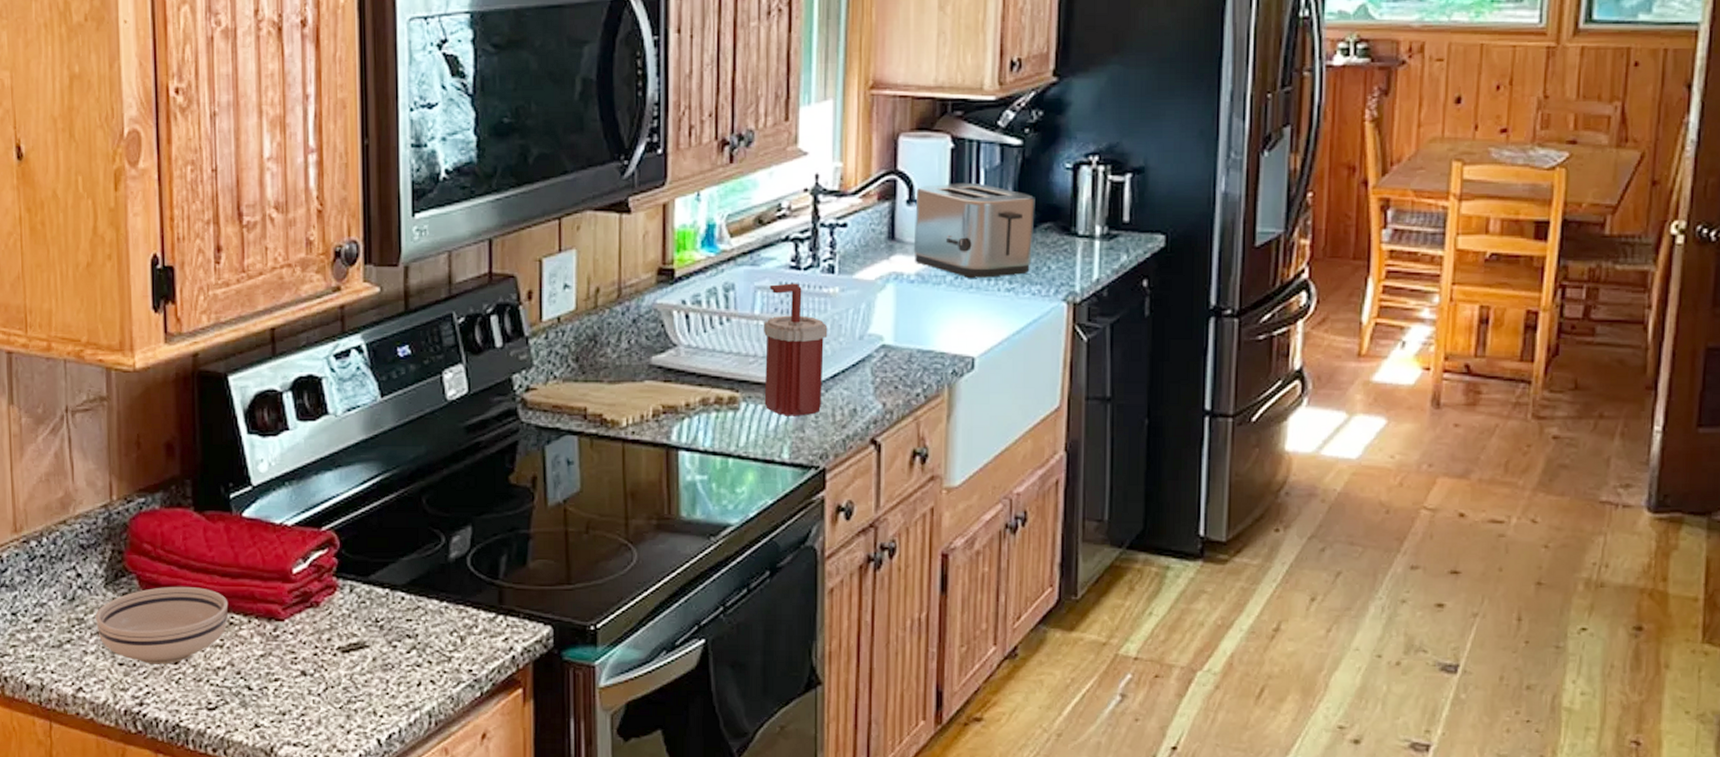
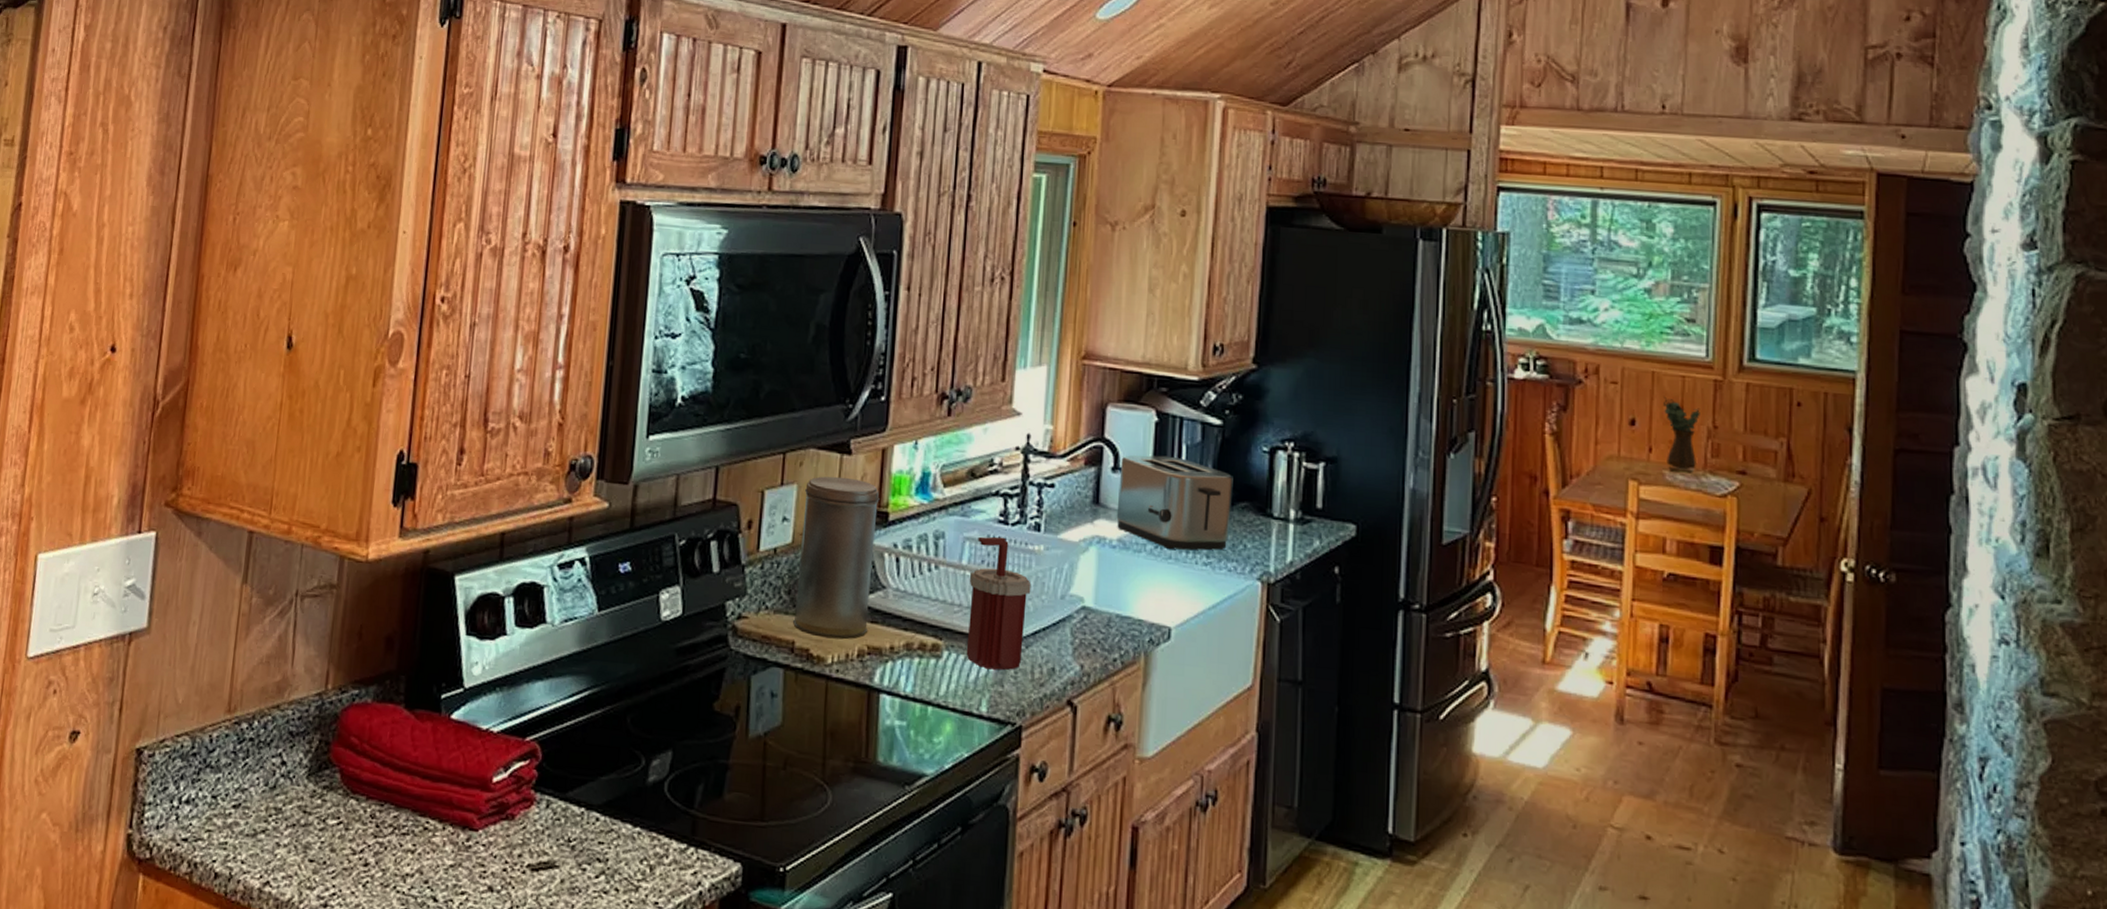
bowl: present [95,586,229,664] -> none [293,783,426,866]
canister: none [582,237,664,401] -> present [792,476,880,640]
vase: none [1491,69,1531,151] -> present [1662,396,1700,476]

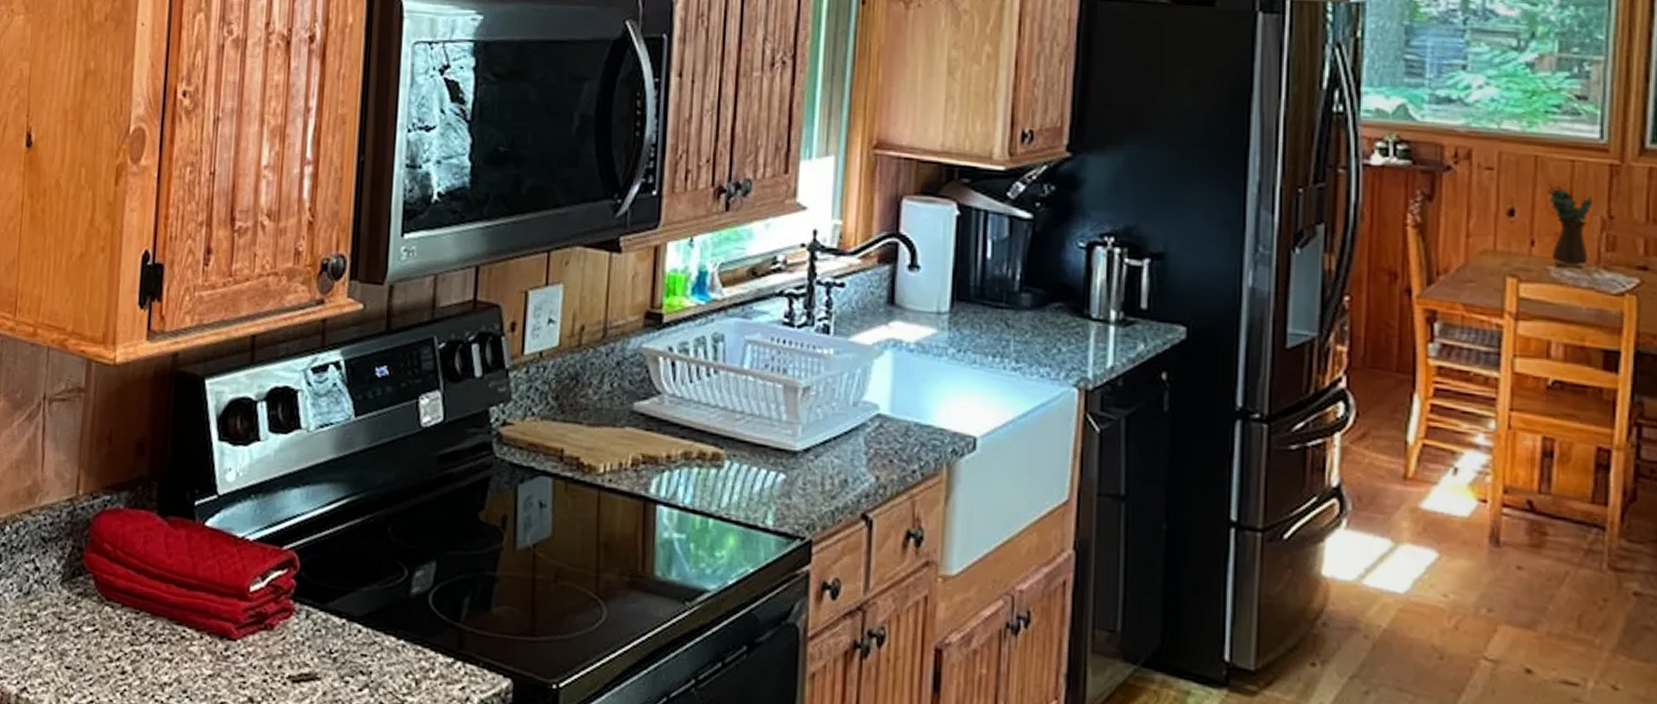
canister: present [792,476,880,640] -> none [560,275,653,448]
soap dispenser: present [966,536,1031,670] -> none [749,339,820,481]
toaster: present [1116,455,1233,550] -> none [914,252,1046,355]

